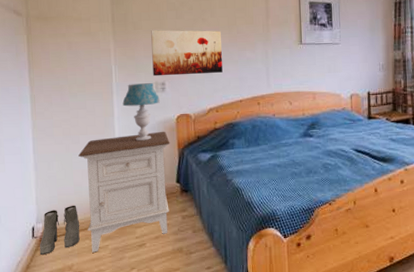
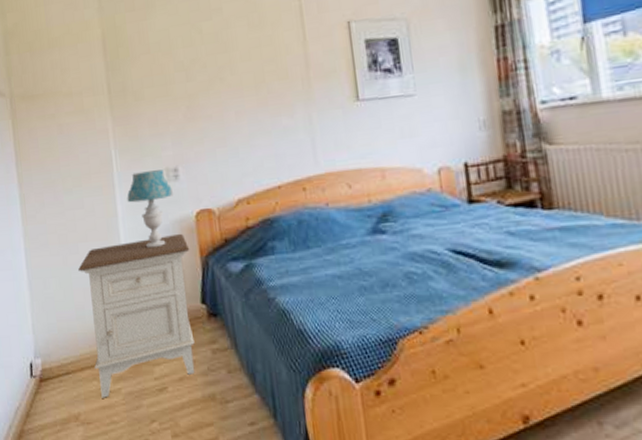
boots: present [39,205,80,256] -> none [39,334,86,401]
wall art: present [151,30,223,77] -> none [156,92,252,161]

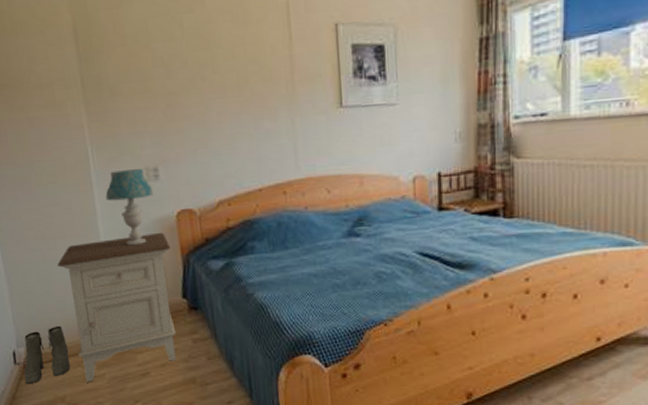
boots: none [39,334,86,401] -> present [23,325,71,385]

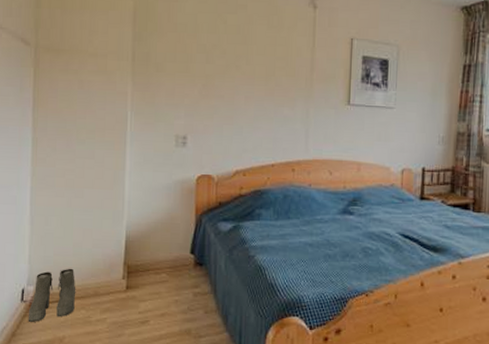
nightstand: present [57,232,177,382] -> none [81,192,187,325]
table lamp: present [105,169,155,246] -> none [136,134,180,202]

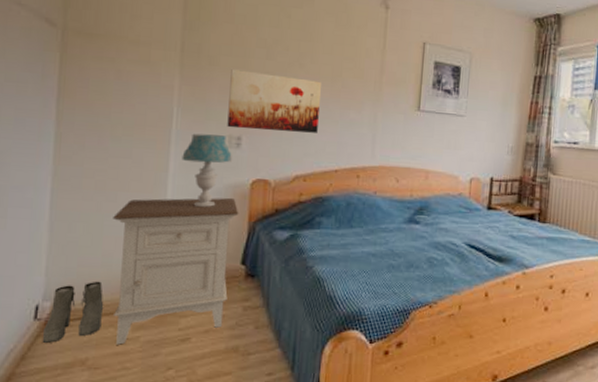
nightstand: none [81,192,187,325] -> present [113,197,239,345]
table lamp: none [136,134,180,202] -> present [182,133,233,208]
wall art: none [174,74,256,130] -> present [227,69,321,133]

